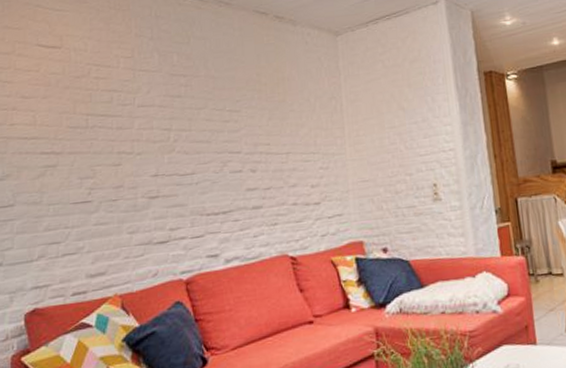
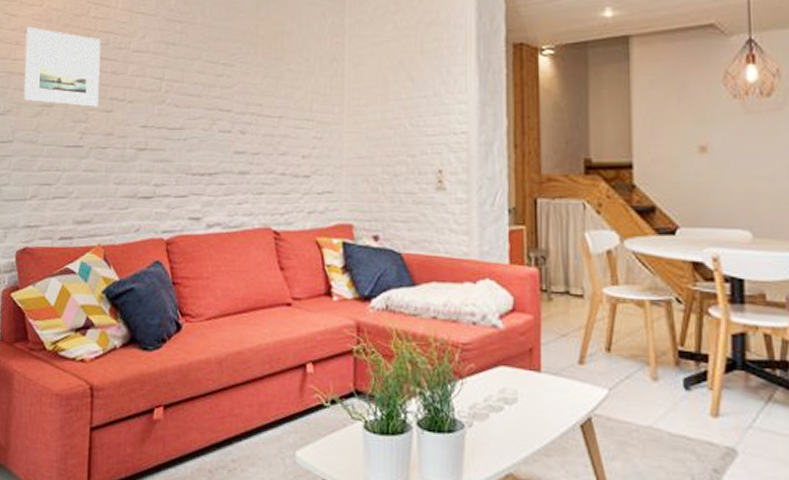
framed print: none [22,91,105,164] -> present [23,27,101,107]

